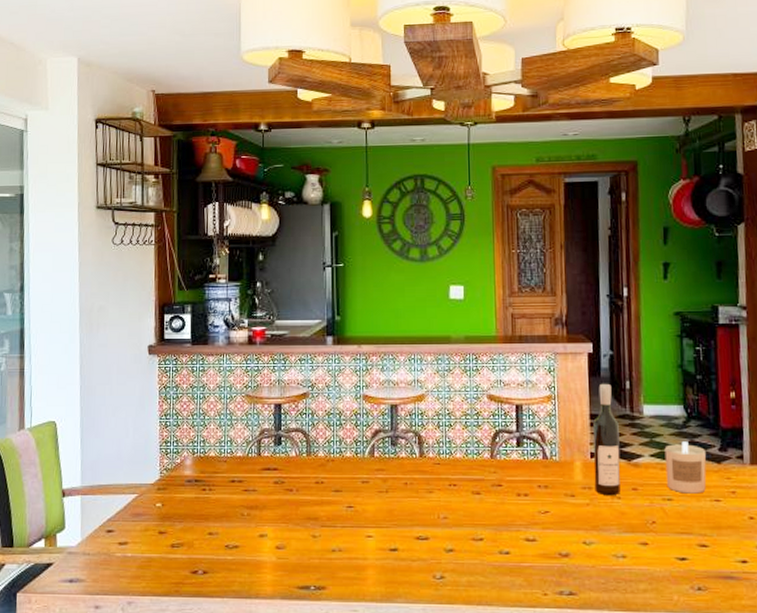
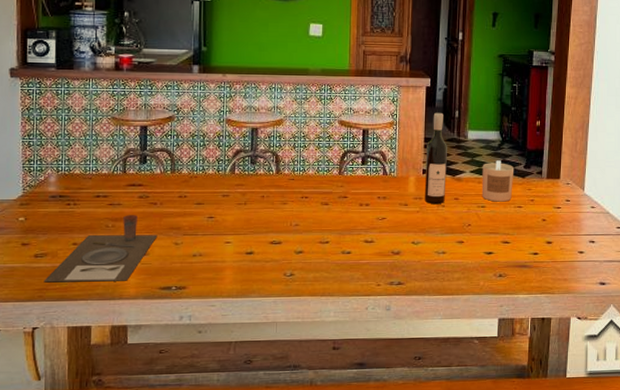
place setting: none [180,503,294,578] -> present [43,215,158,283]

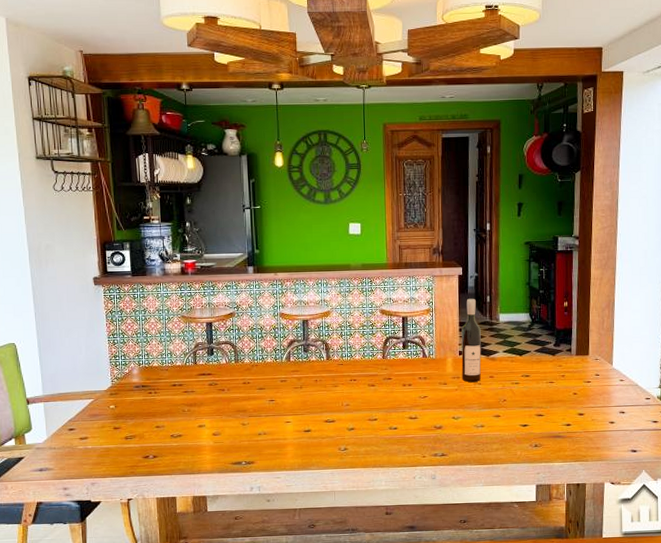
place setting: present [43,215,158,283] -> none [134,400,227,461]
candle: present [481,160,515,202] -> none [514,340,545,379]

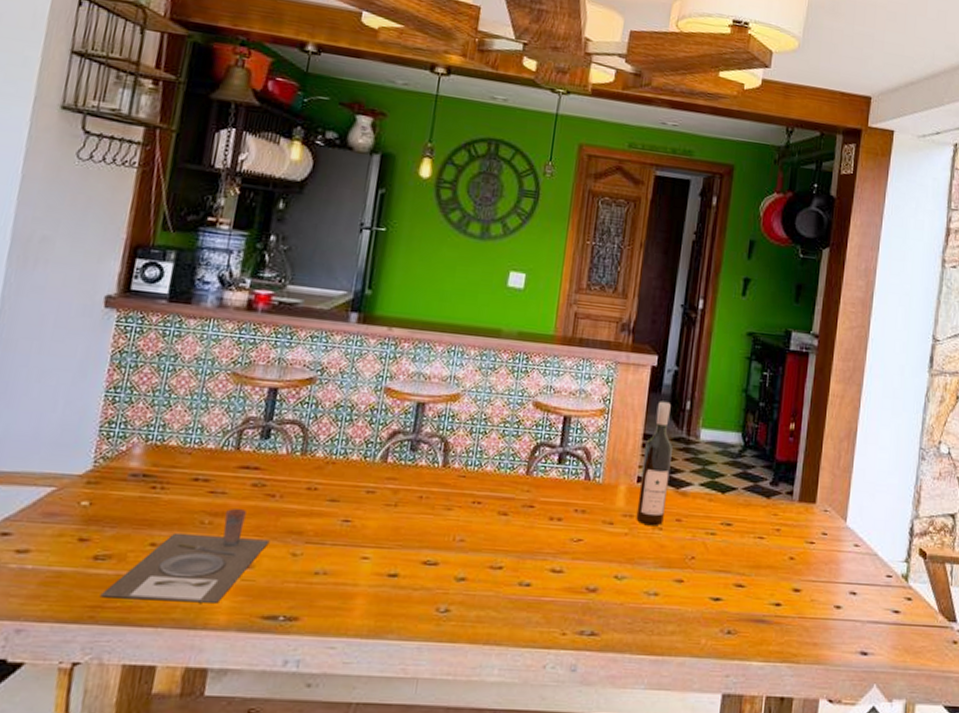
place setting: none [134,400,227,461] -> present [100,509,270,603]

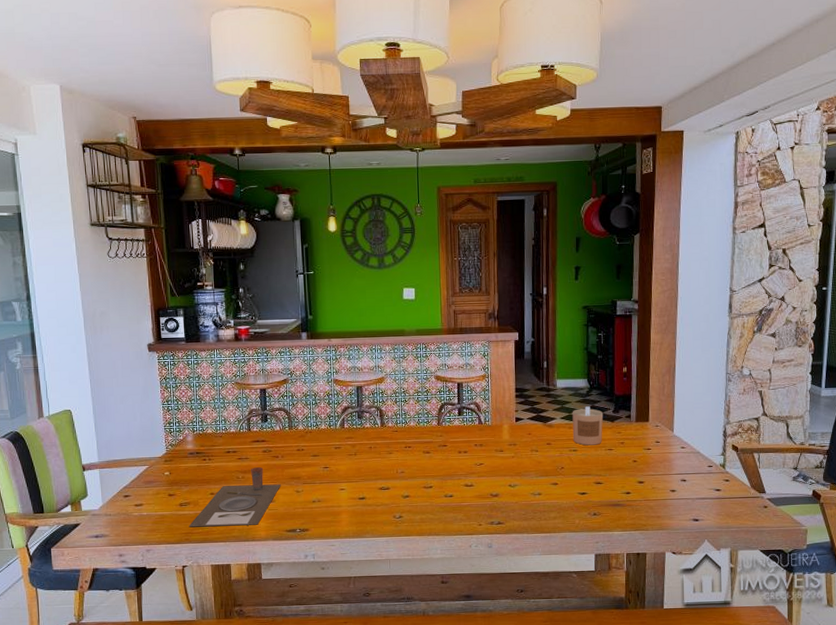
bottle: present [636,401,673,526] -> none [517,364,539,450]
candle: none [712,472,758,530] -> present [572,406,604,446]

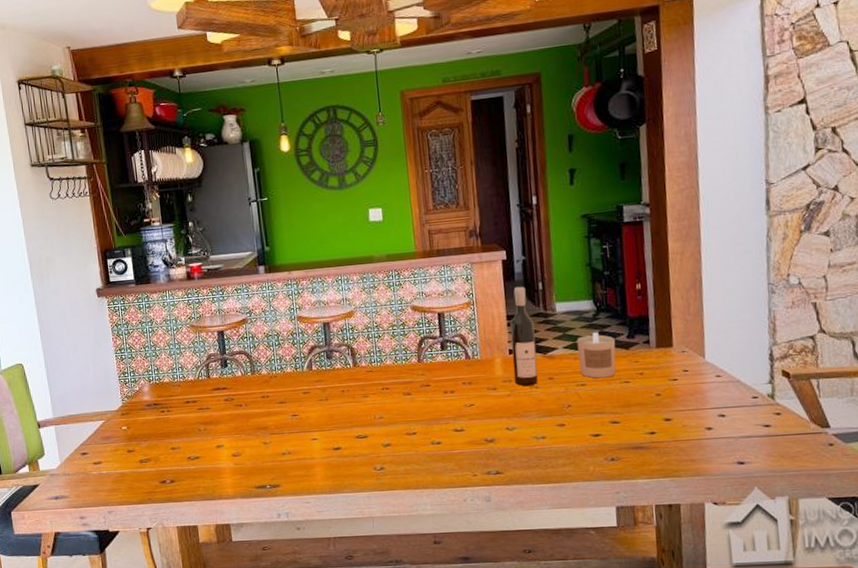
place setting: present [188,467,281,527] -> none [150,417,247,486]
bottle: none [517,364,539,450] -> present [510,286,538,387]

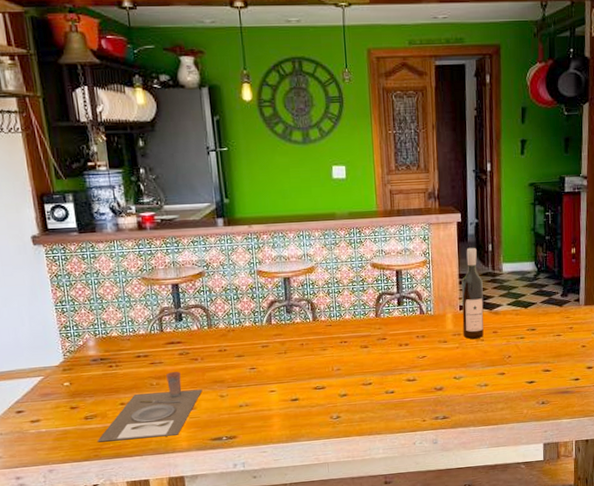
place setting: none [150,417,247,486] -> present [97,372,203,443]
candle: present [576,332,616,379] -> none [519,291,552,332]

